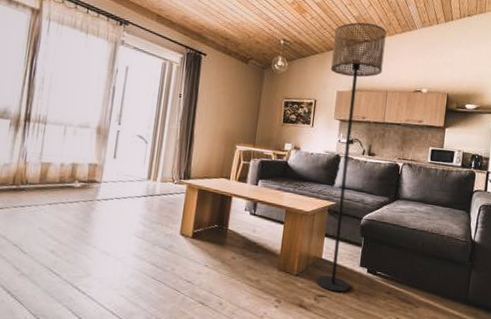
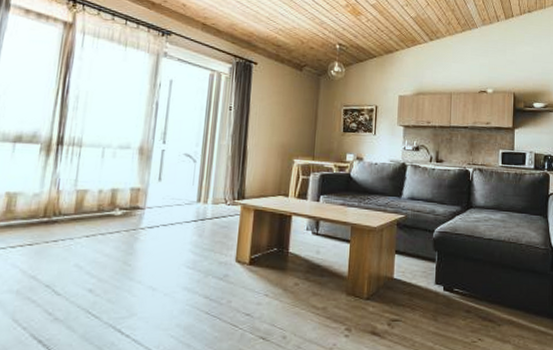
floor lamp: present [315,22,387,293] -> none [388,23,446,315]

